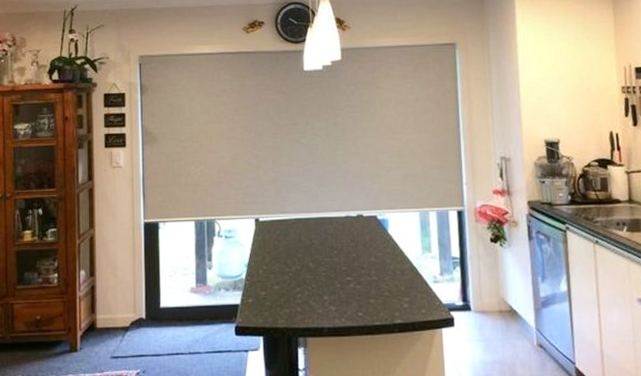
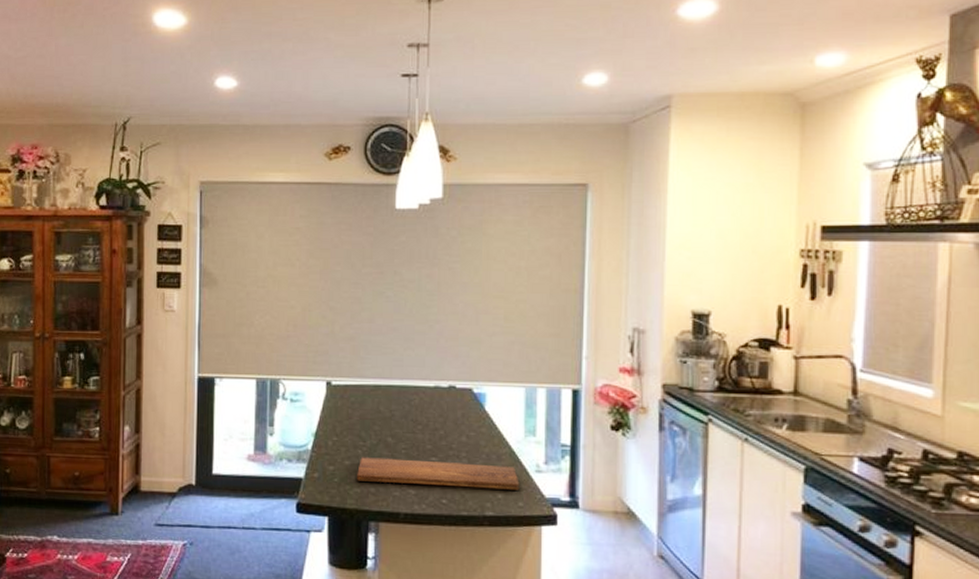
cutting board: none [285,279,422,303] -> present [357,457,520,490]

